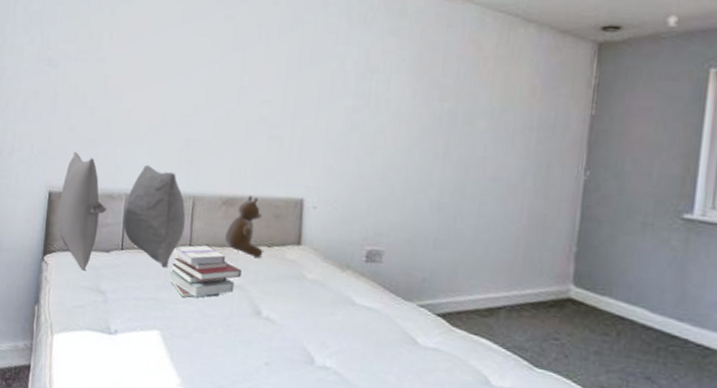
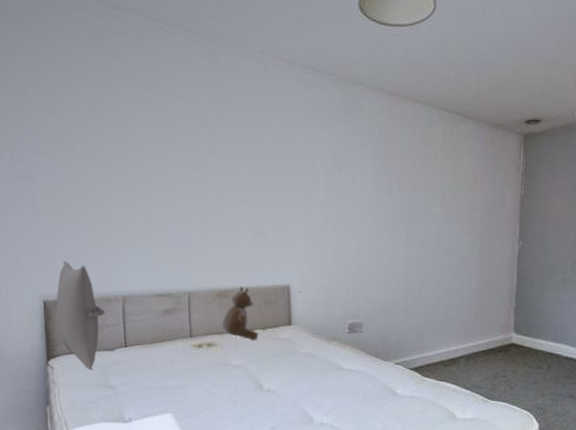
pillow: present [123,164,186,268] -> none [123,267,184,358]
books: present [169,245,242,299] -> none [174,334,241,382]

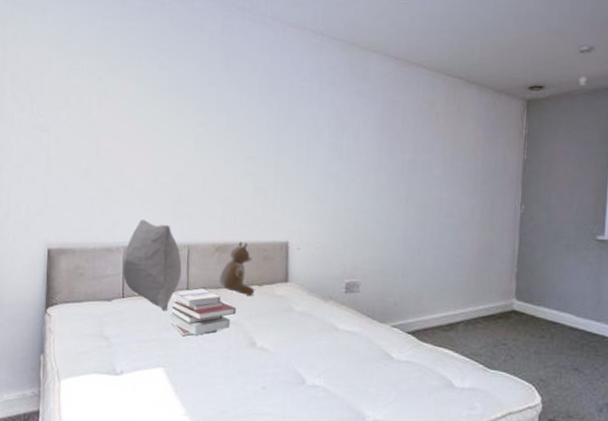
pillow: present [56,260,105,370] -> none [59,210,106,320]
pillow: none [123,267,184,358] -> present [123,219,182,311]
books: none [174,334,241,382] -> present [169,288,236,337]

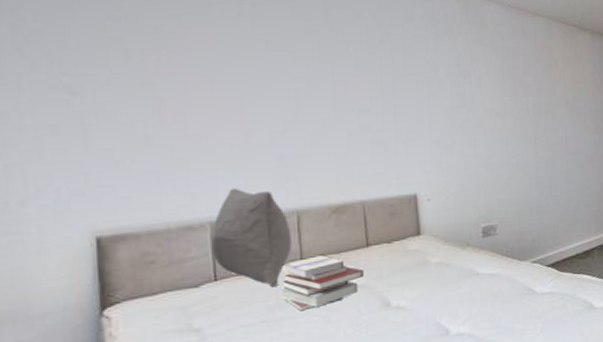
stuffed bear: present [219,241,255,296] -> none [339,199,384,255]

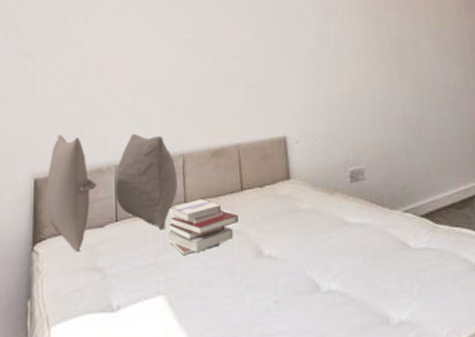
pillow: none [115,186,186,314] -> present [46,134,96,252]

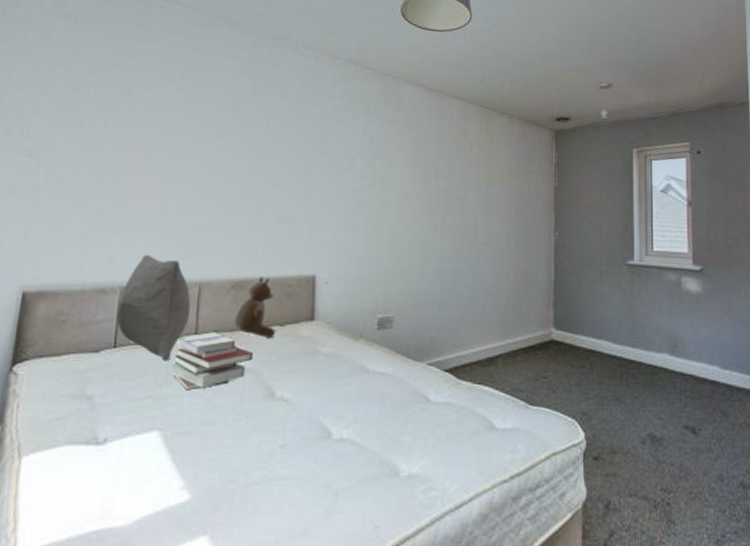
pillow: present [46,134,96,252] -> none [33,245,96,377]
stuffed bear: none [217,143,256,200] -> present [234,276,276,338]

